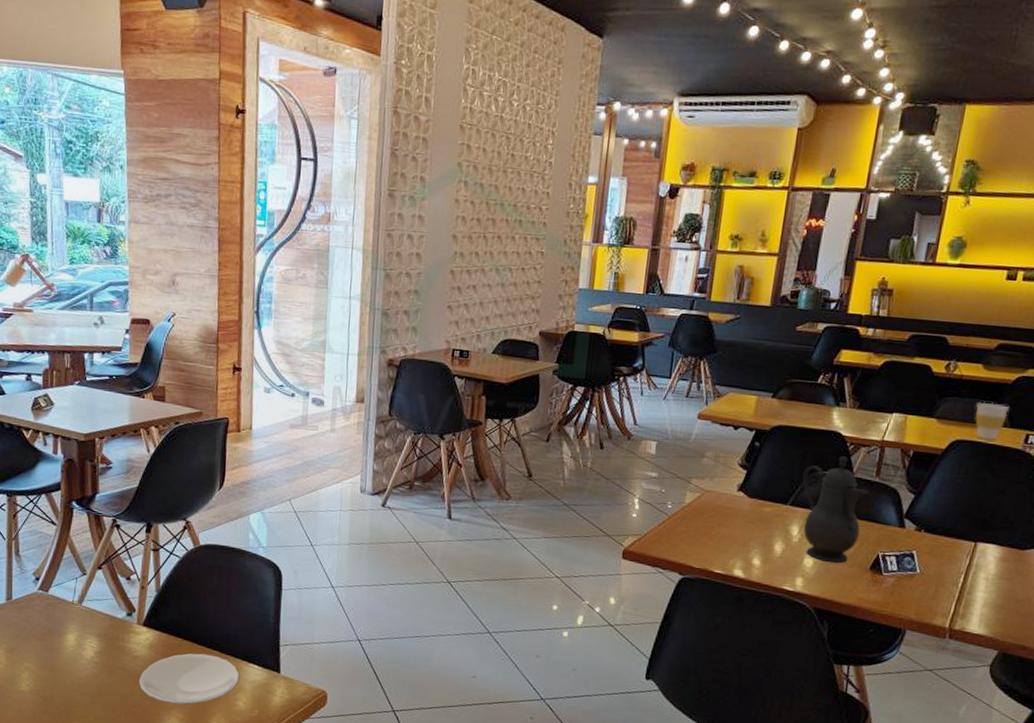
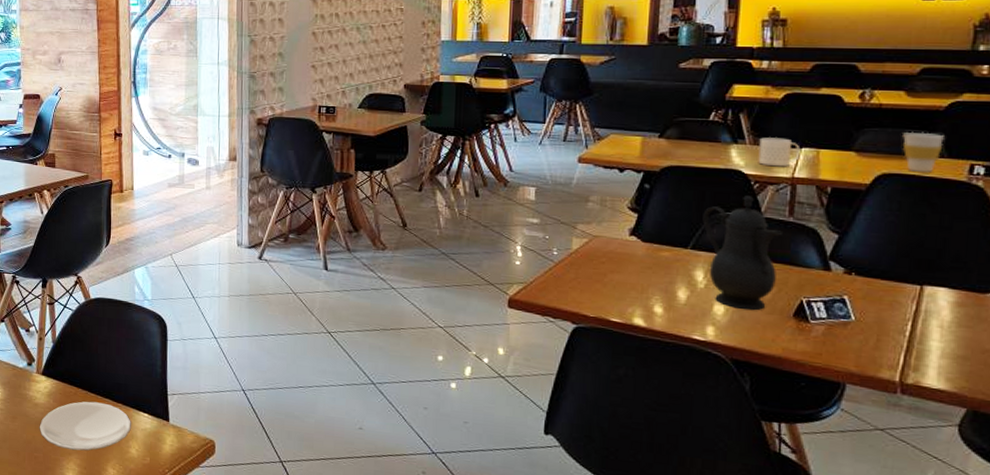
mug: none [855,401,892,431] -> present [758,137,801,167]

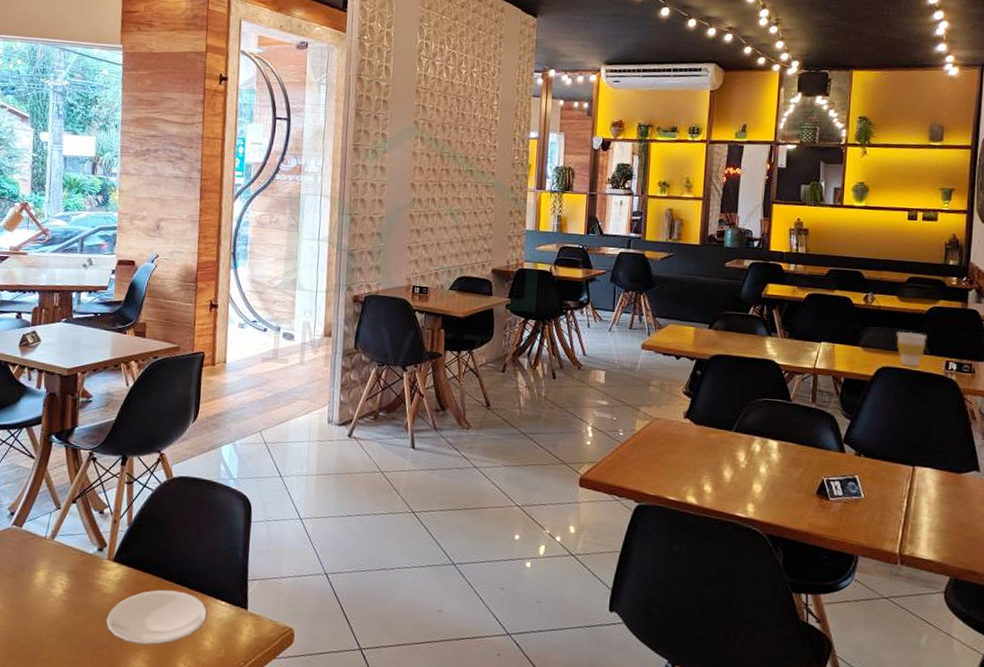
coffeepot: present [702,196,782,311] -> none [744,383,807,489]
mug: present [758,137,801,167] -> none [787,331,820,359]

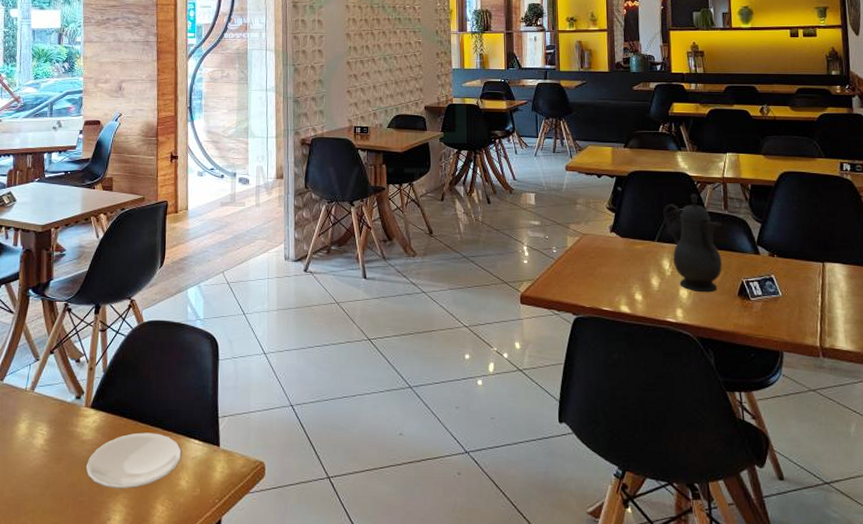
coffeepot: none [744,383,807,489] -> present [663,194,722,293]
cup: present [896,331,927,368] -> none [793,138,821,171]

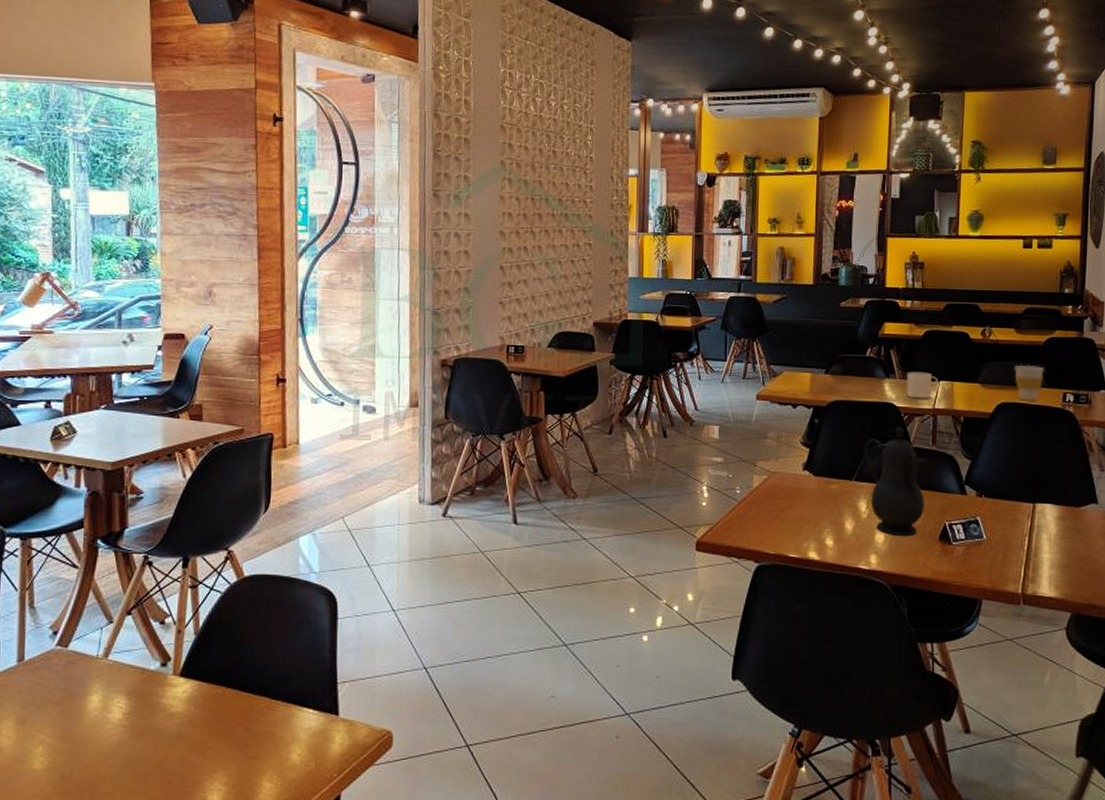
saucer: present [85,432,183,490] -> none [175,702,294,767]
mug: none [696,145,726,169] -> present [906,372,939,399]
cup: none [793,138,821,171] -> present [1014,364,1044,402]

